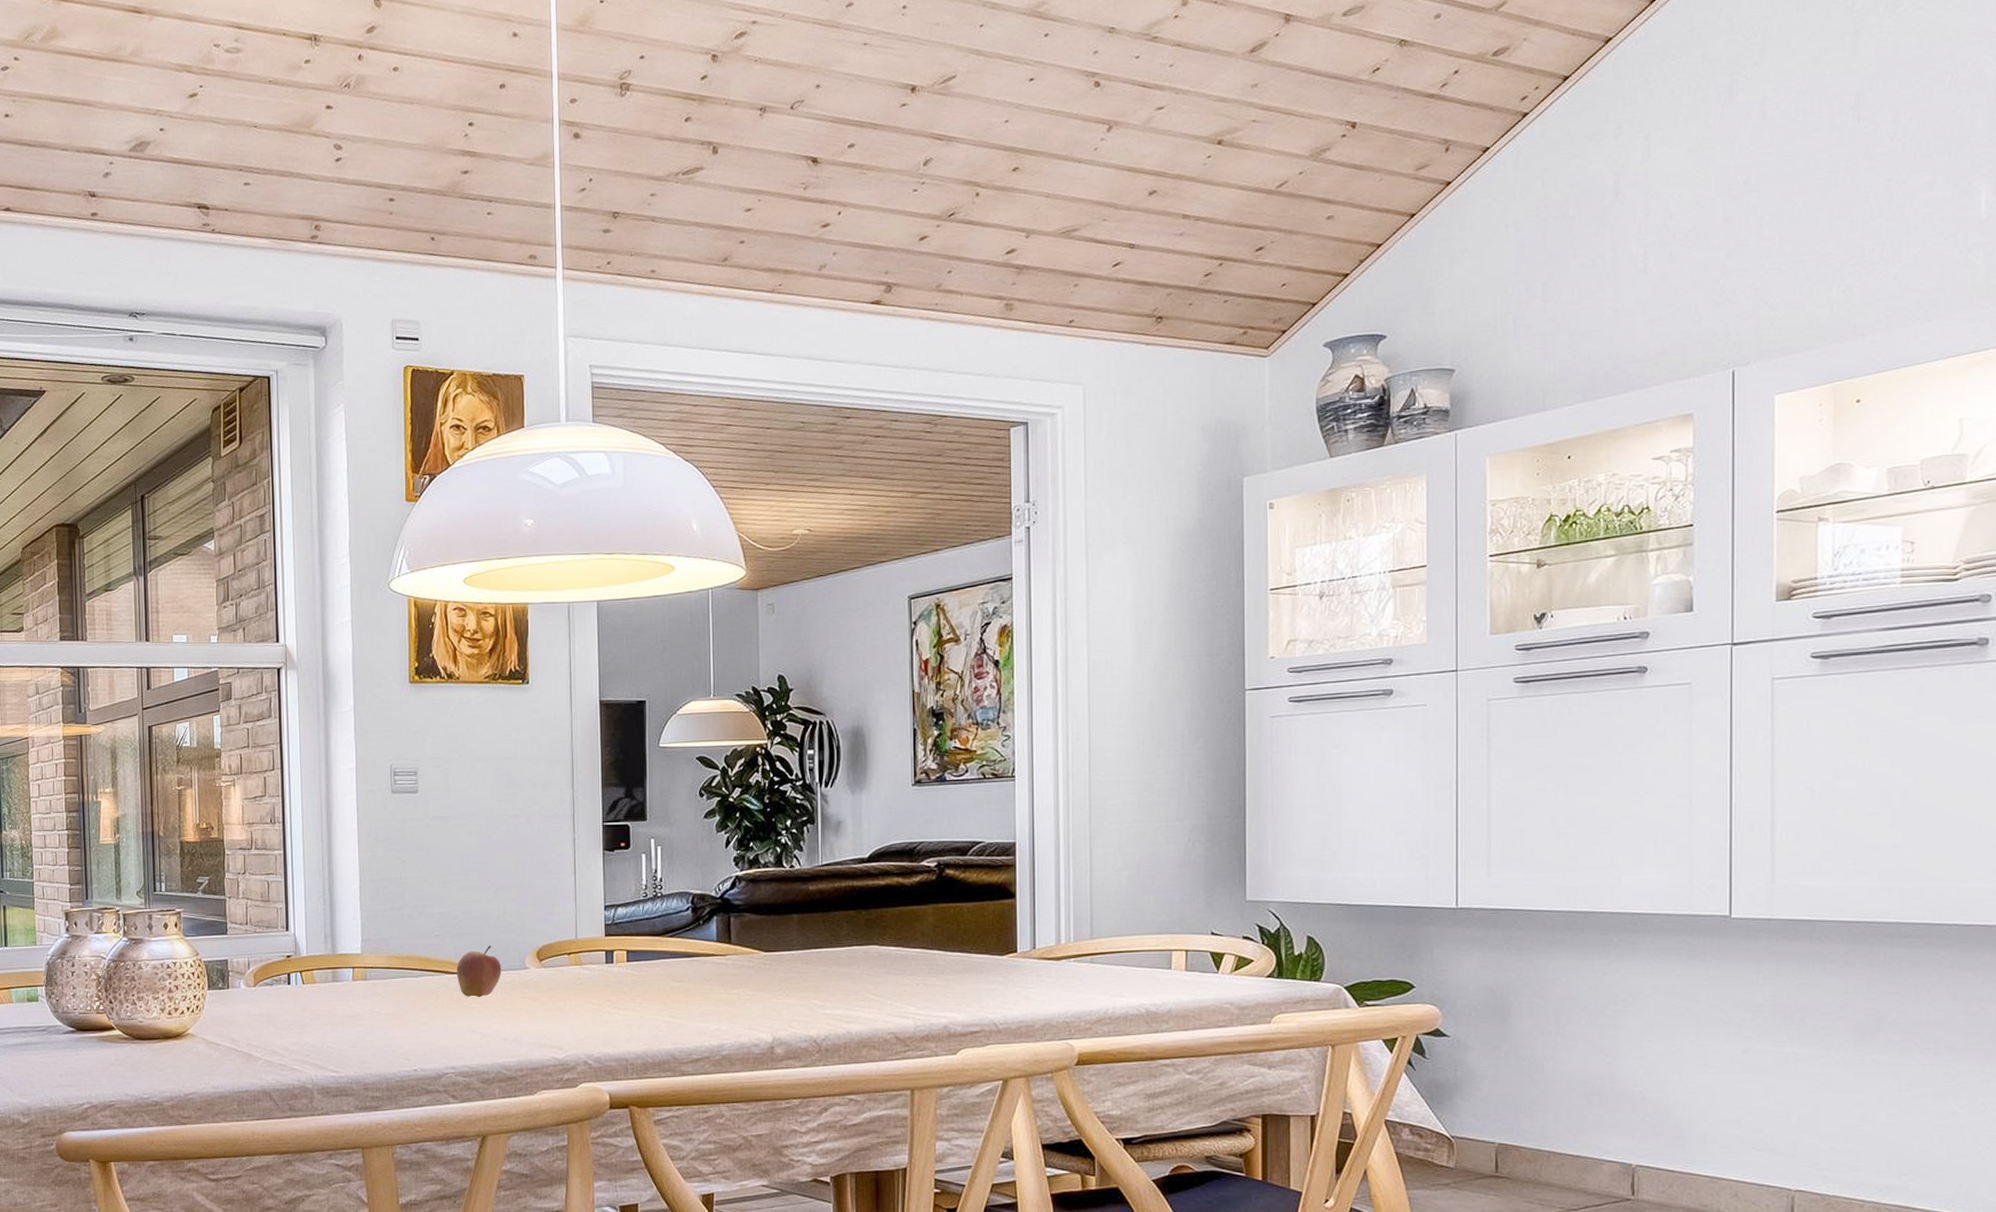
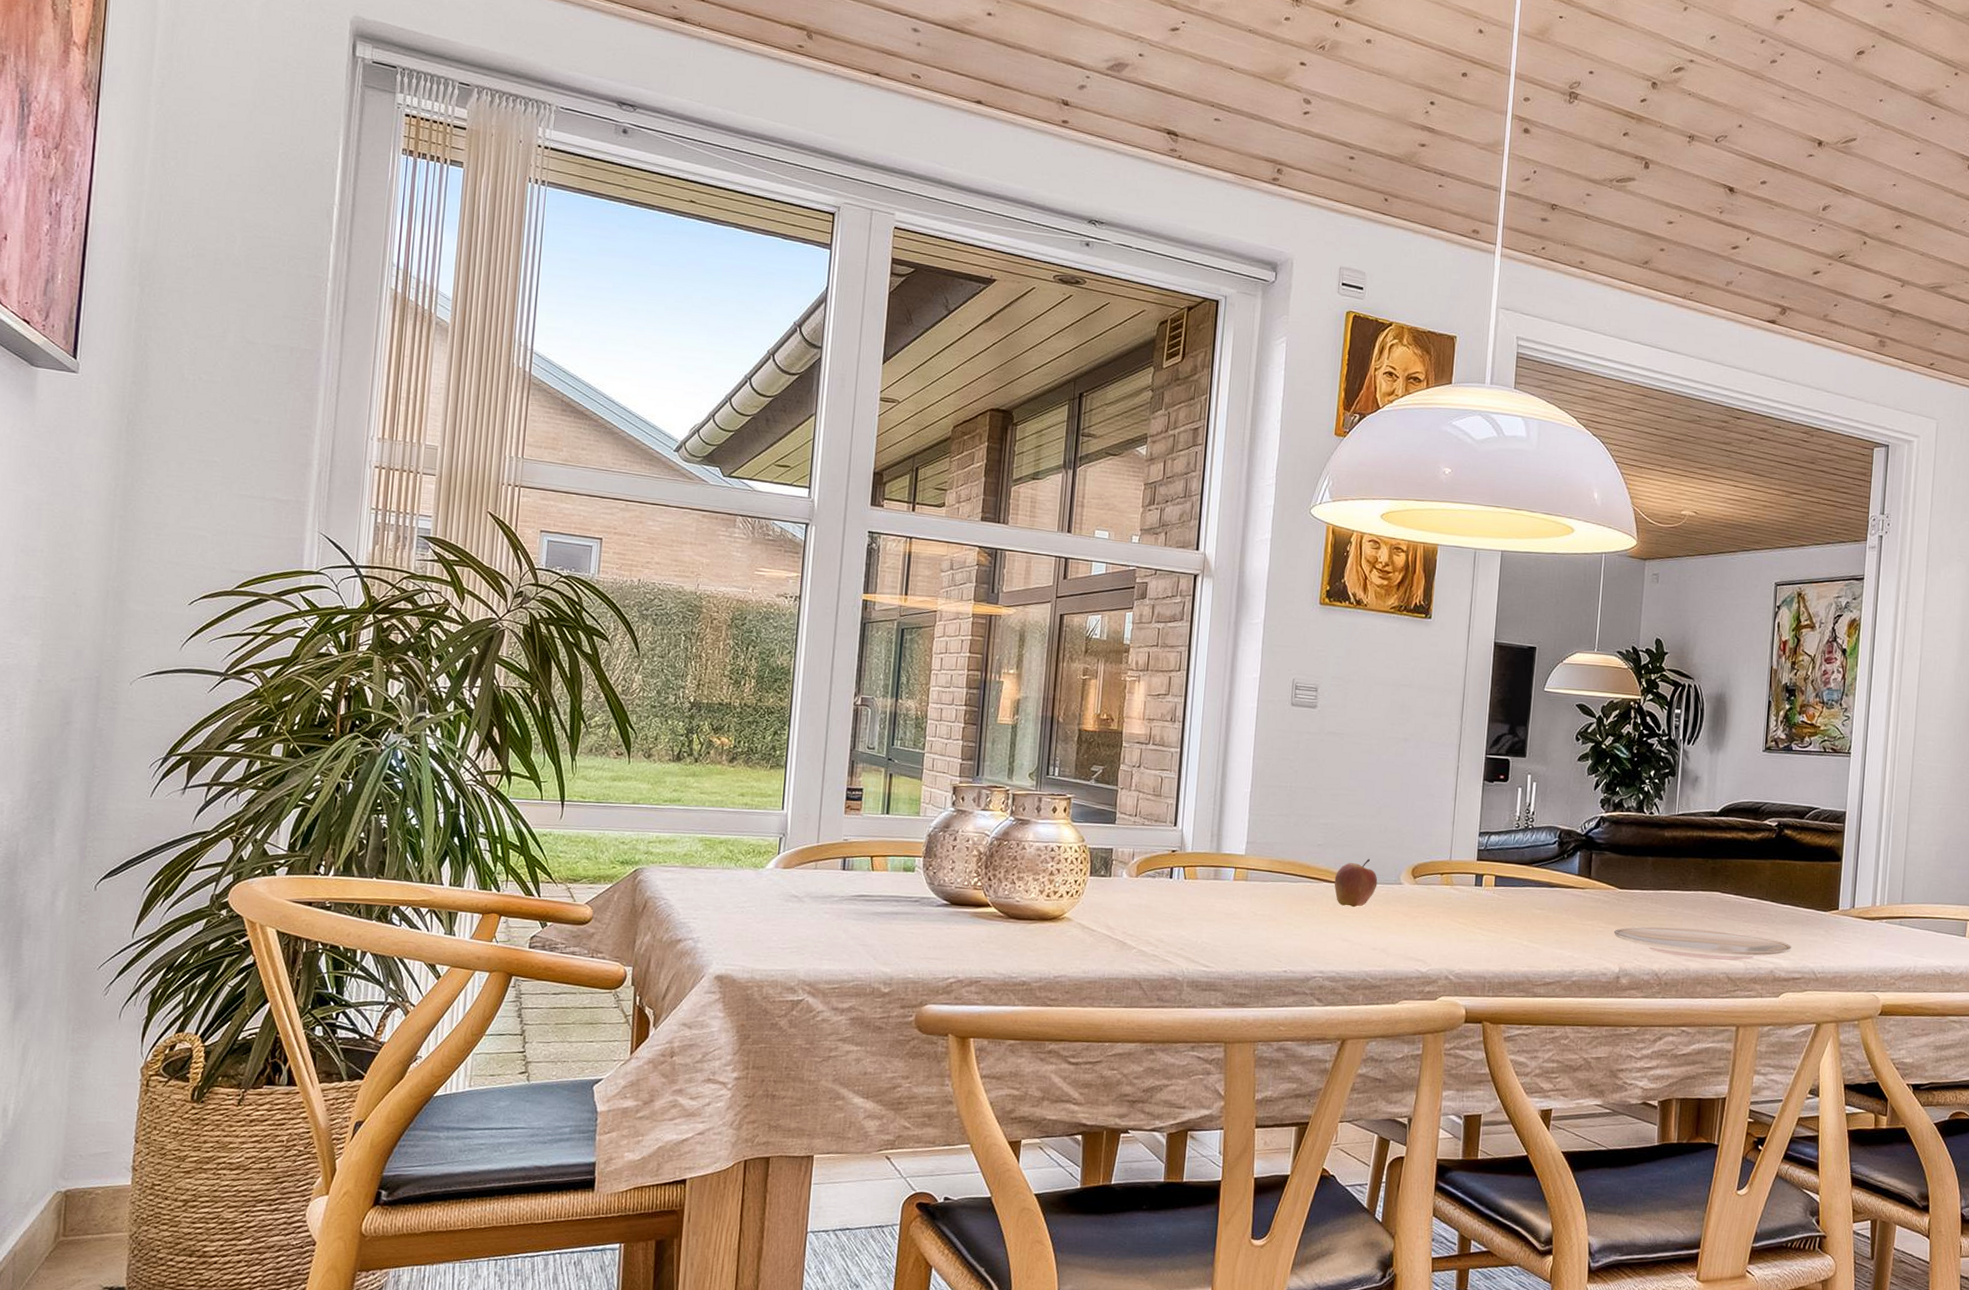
plate: none [763,987,966,1020] -> present [1614,926,1791,961]

